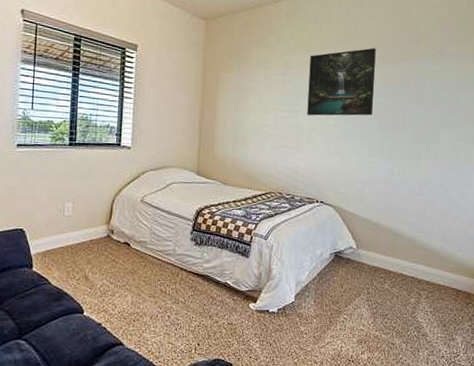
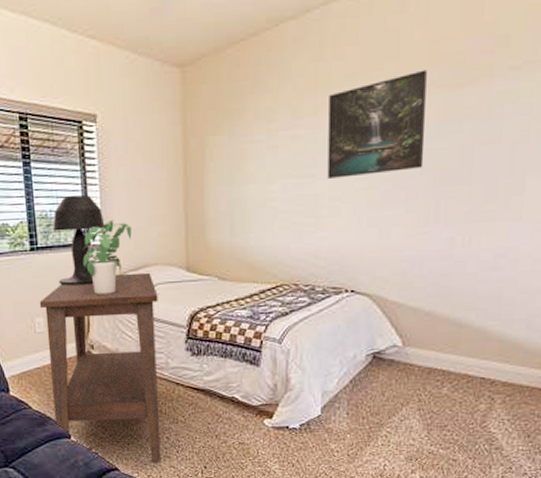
side table: none [70,172,172,338] -> present [39,272,161,461]
table lamp: none [90,105,135,179] -> present [52,195,105,286]
potted plant: none [112,127,156,188] -> present [82,219,132,294]

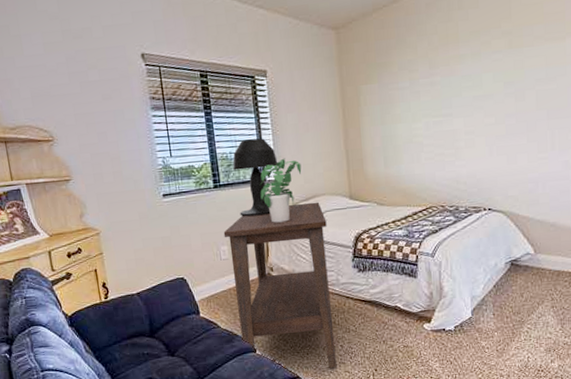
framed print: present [327,70,427,179] -> none [458,26,539,117]

